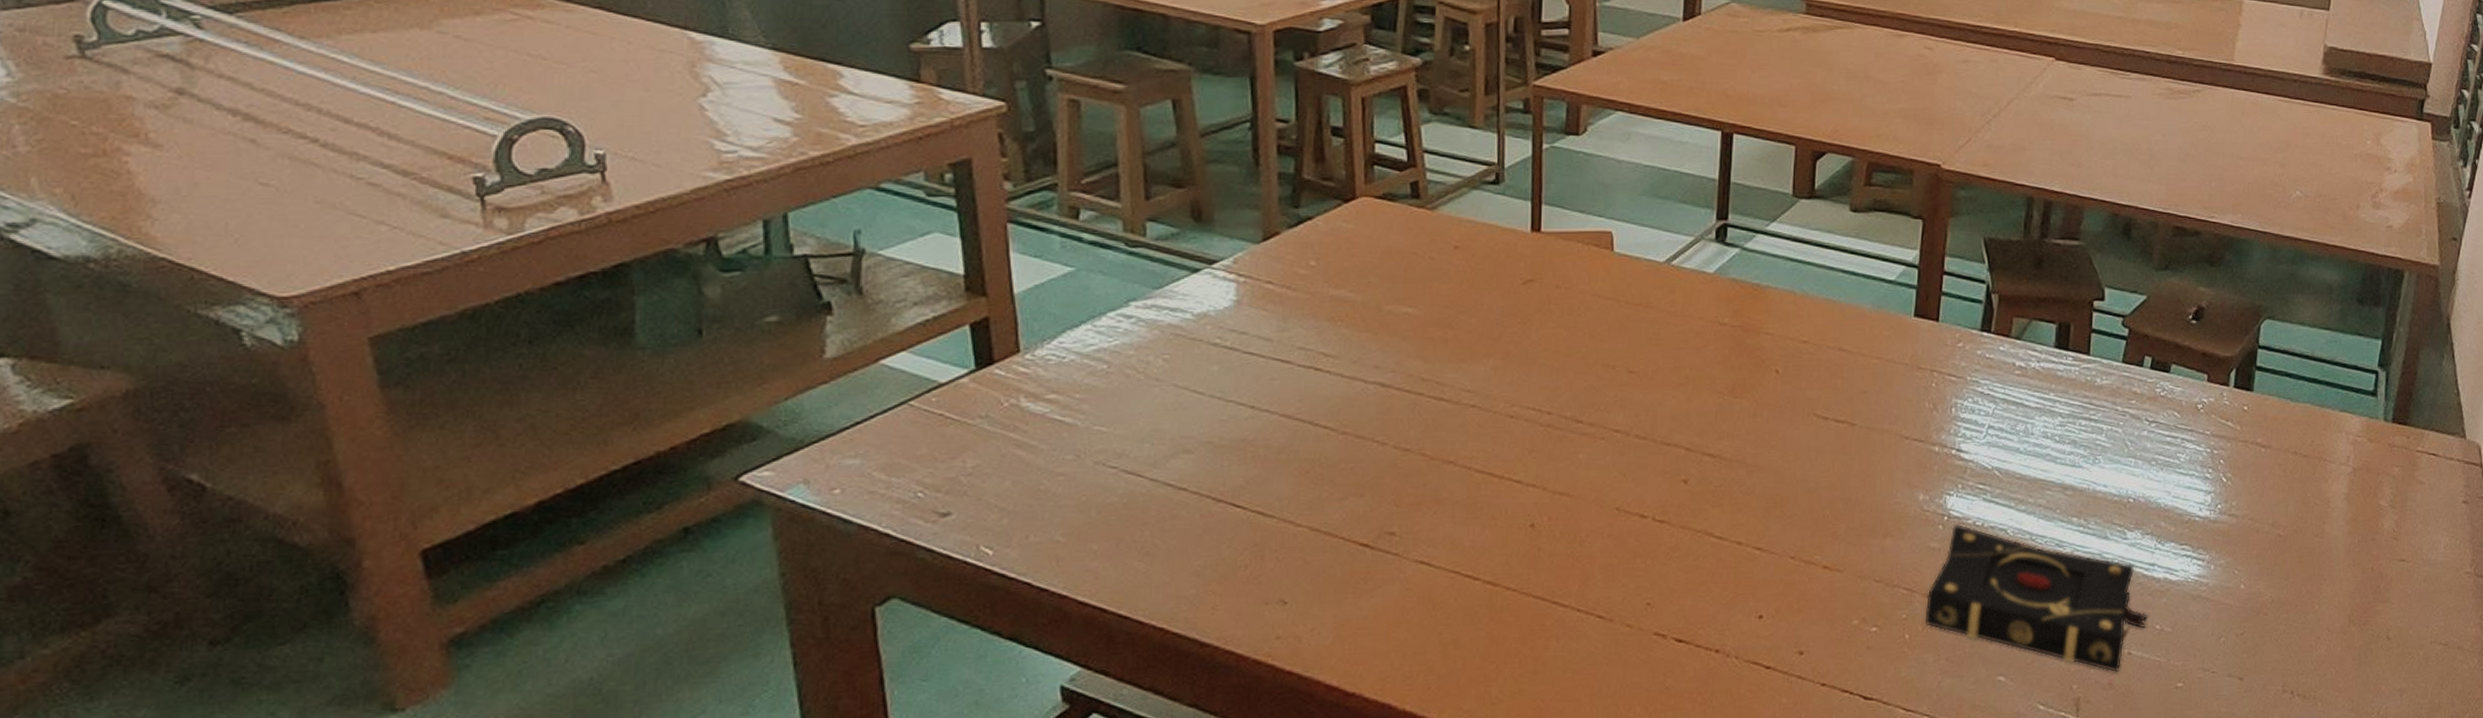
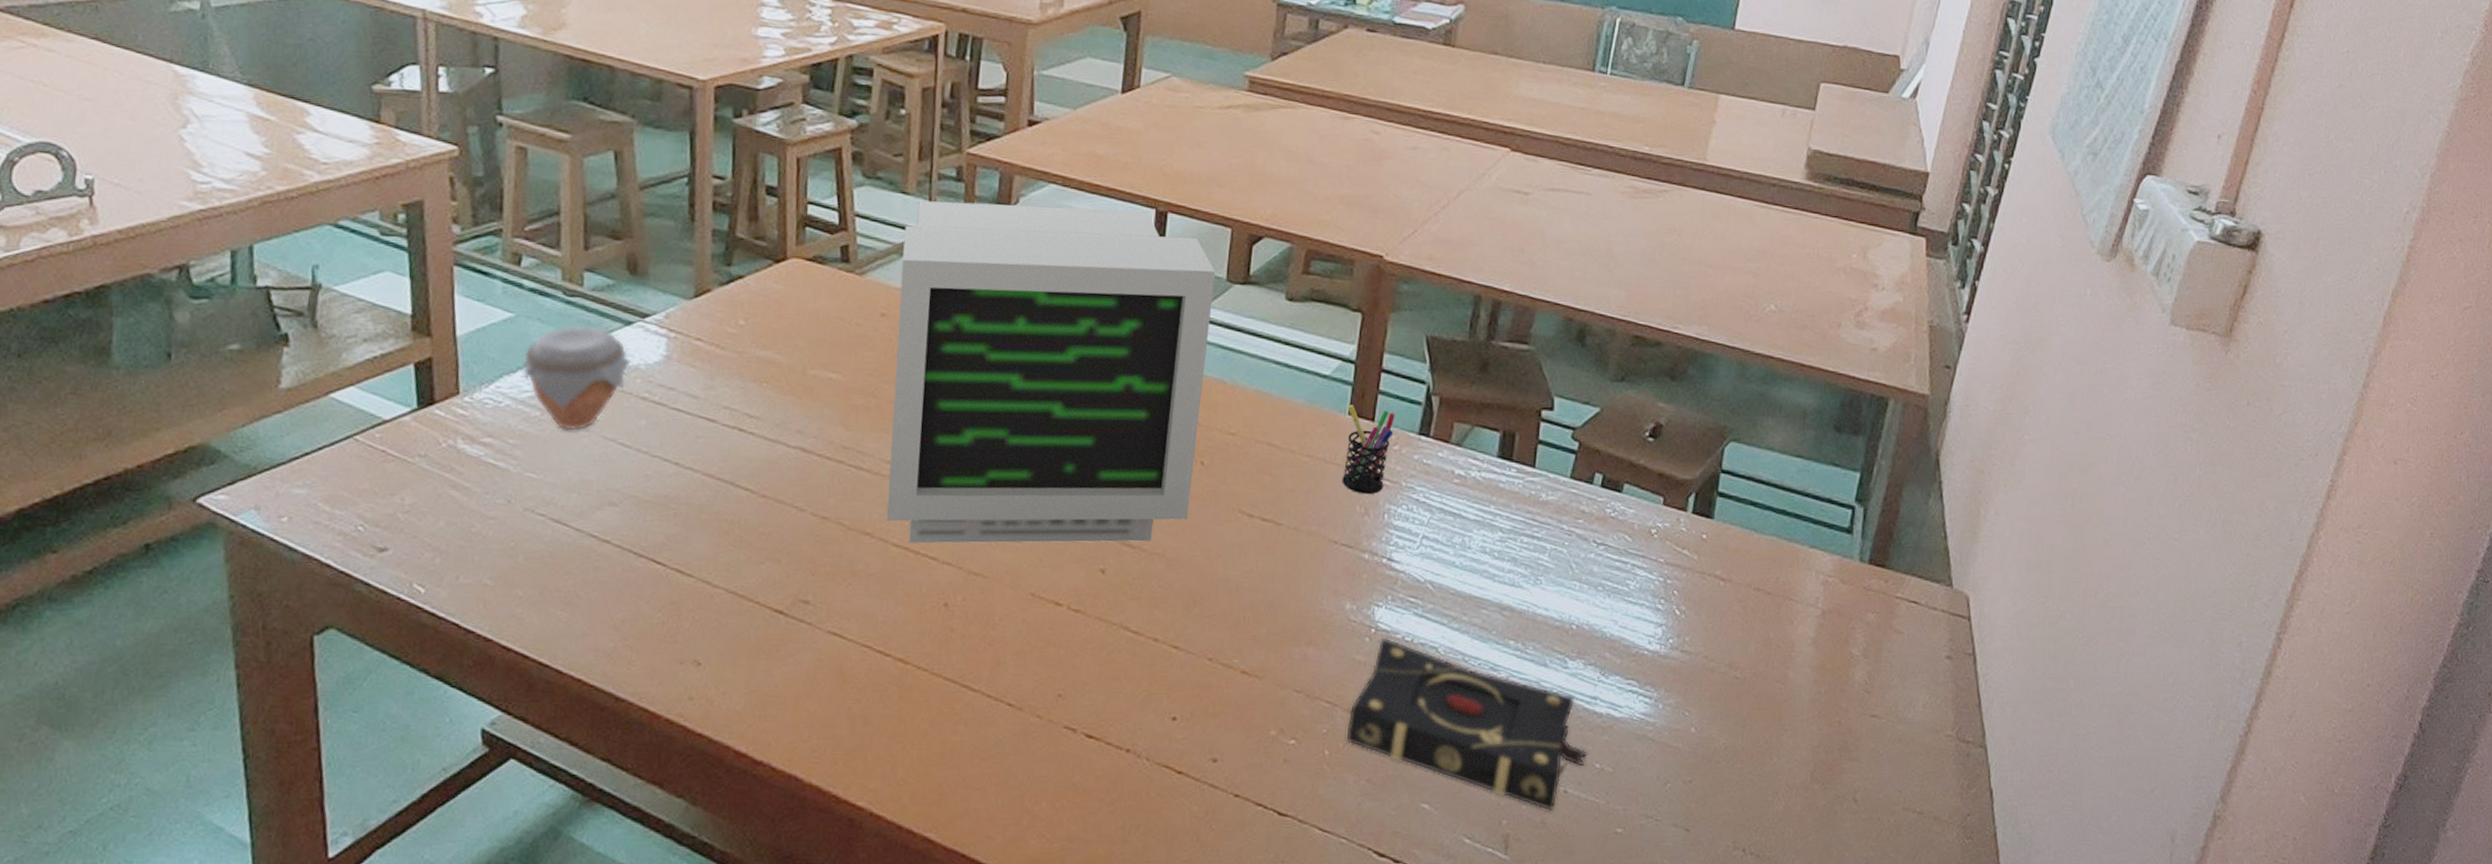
jar: none [1085,275,1201,381] -> present [522,325,632,431]
computer monitor: none [1469,132,1781,468] -> present [887,200,1215,544]
pen holder: none [1910,307,1958,391] -> present [1342,404,1395,495]

